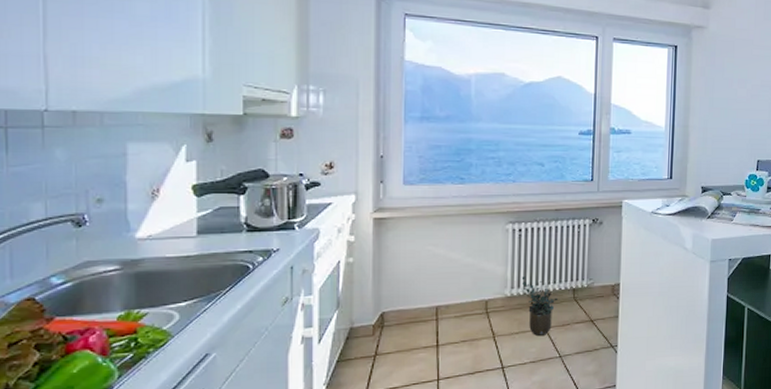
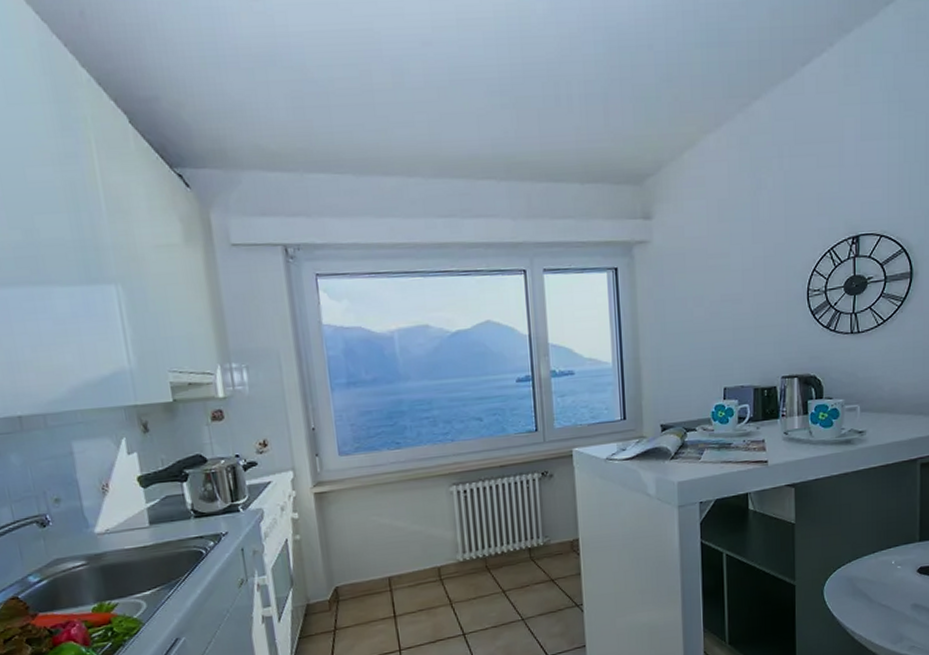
potted plant: present [521,276,558,337] -> none [472,539,513,601]

